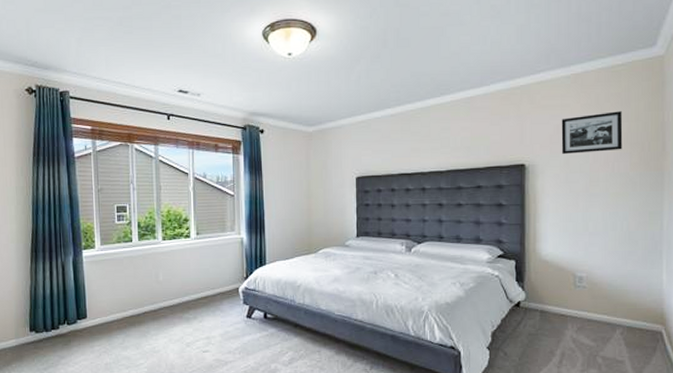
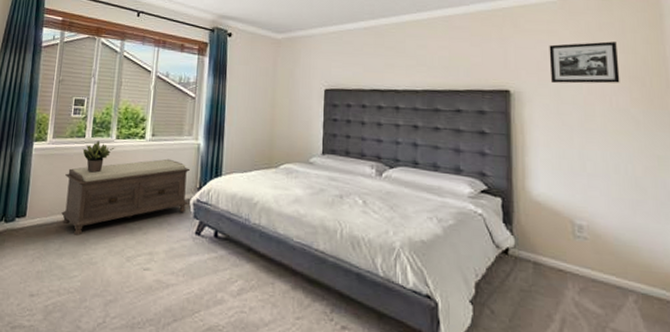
bench: none [118,254,238,329] -> present [61,158,190,236]
potted plant: none [131,243,162,273] -> present [82,140,115,173]

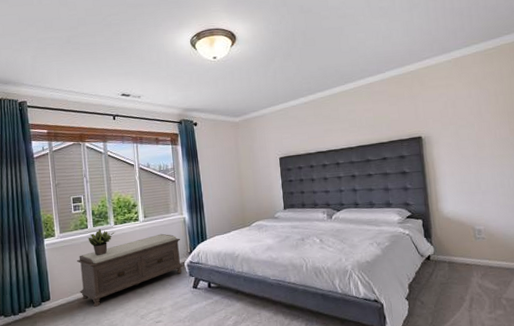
picture frame: present [549,41,620,84] -> none [448,87,501,126]

